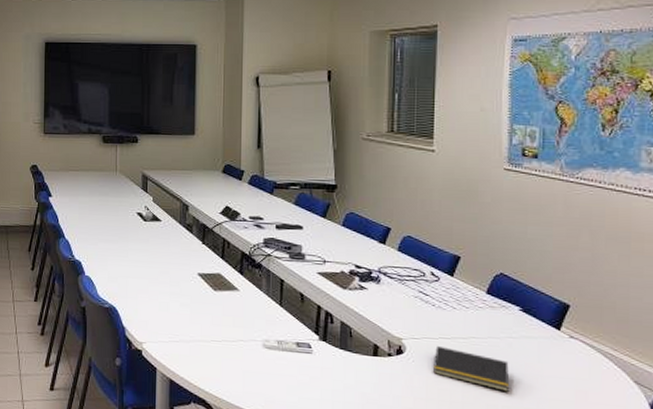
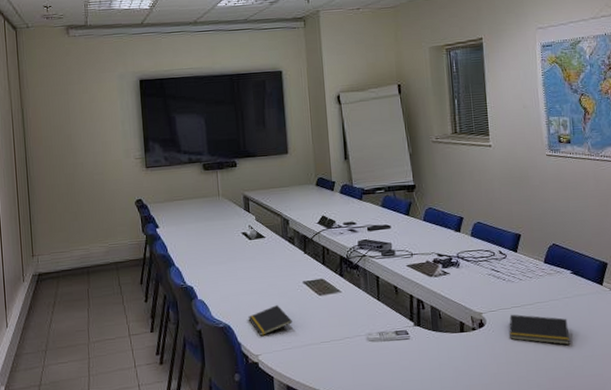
notepad: none [135,294,182,324] -> present [248,305,292,336]

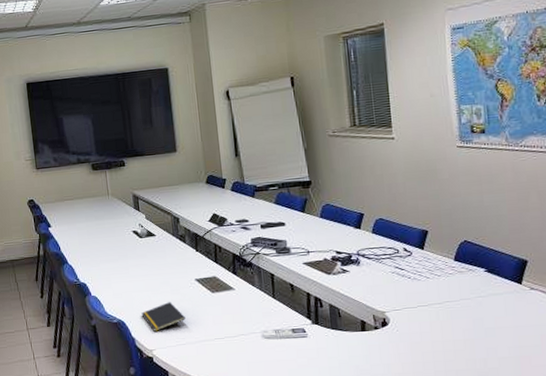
notepad: present [509,314,571,345] -> none [415,313,484,346]

